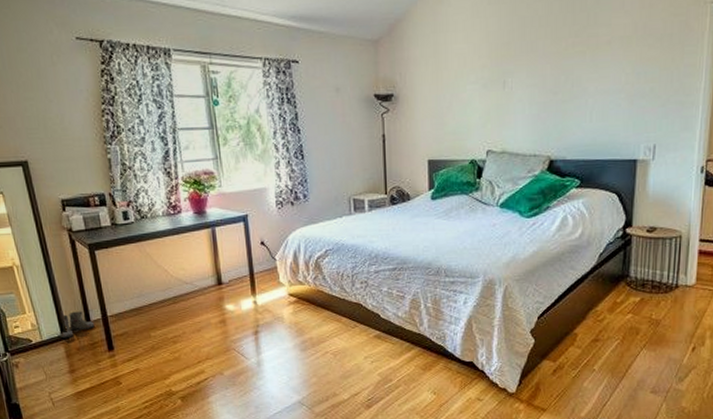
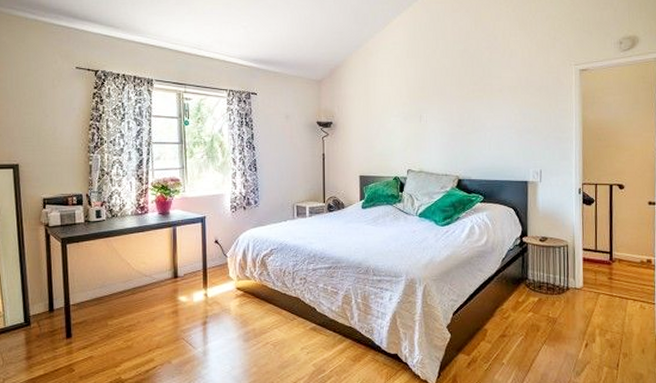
boots: present [59,311,95,339] -> none [23,300,57,326]

